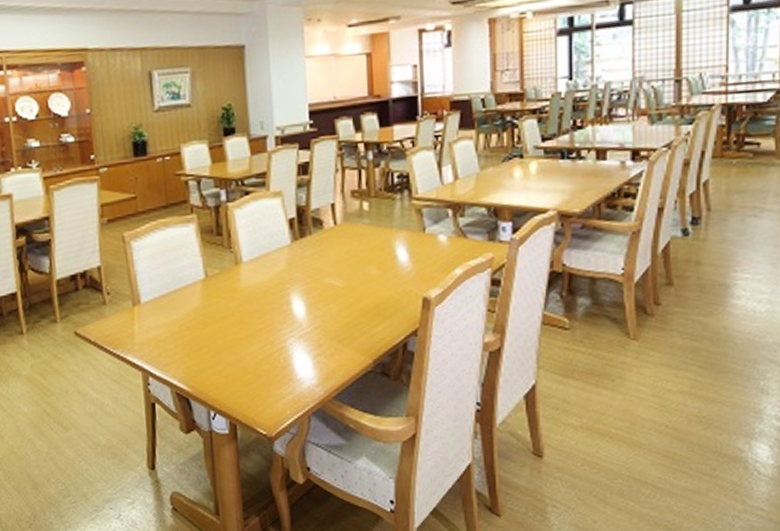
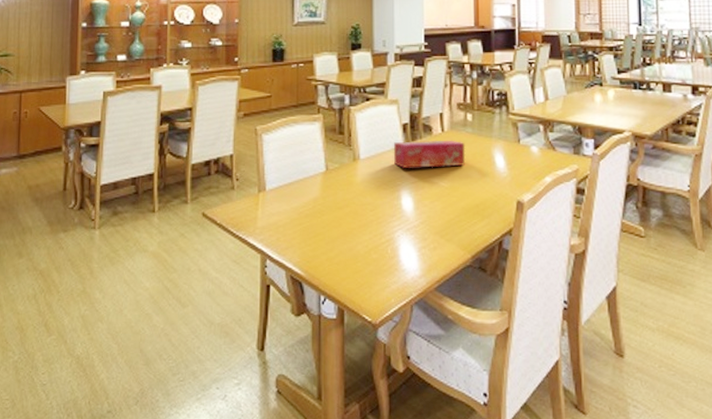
tissue box: none [279,234,363,269] -> present [393,140,466,168]

